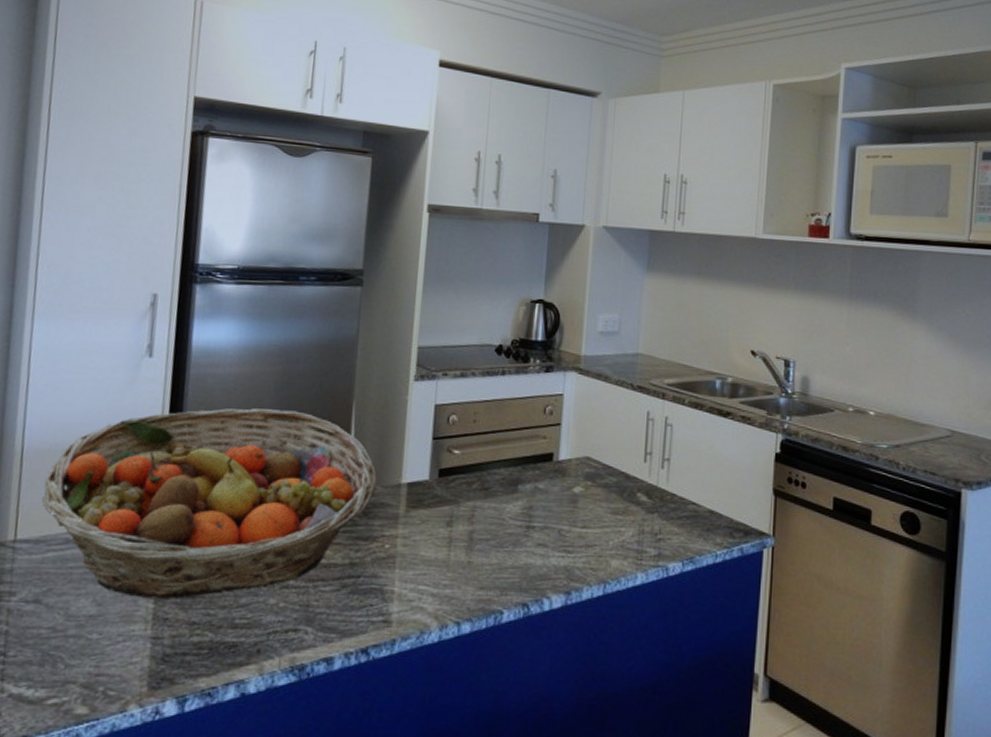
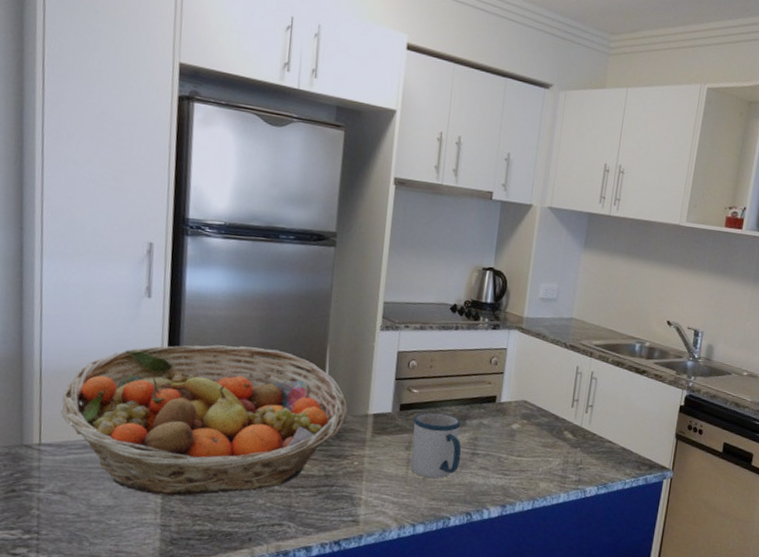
mug: none [454,476,514,560] -> present [411,411,462,478]

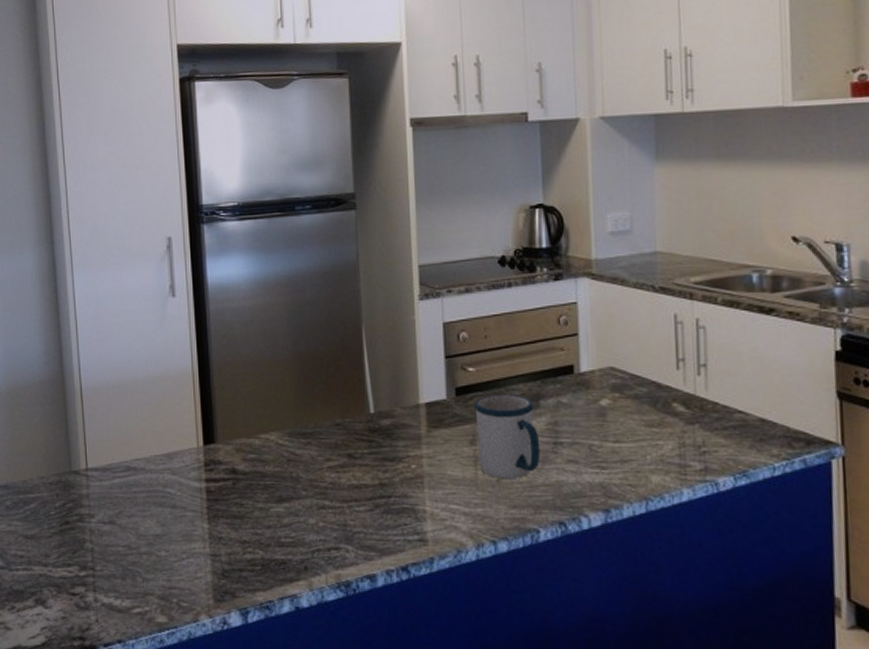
fruit basket: present [61,345,348,496] -> none [103,338,395,519]

